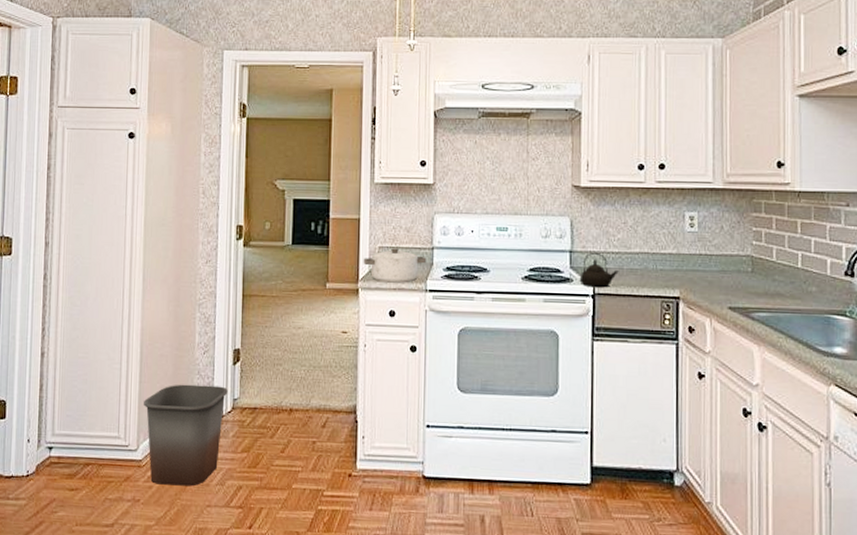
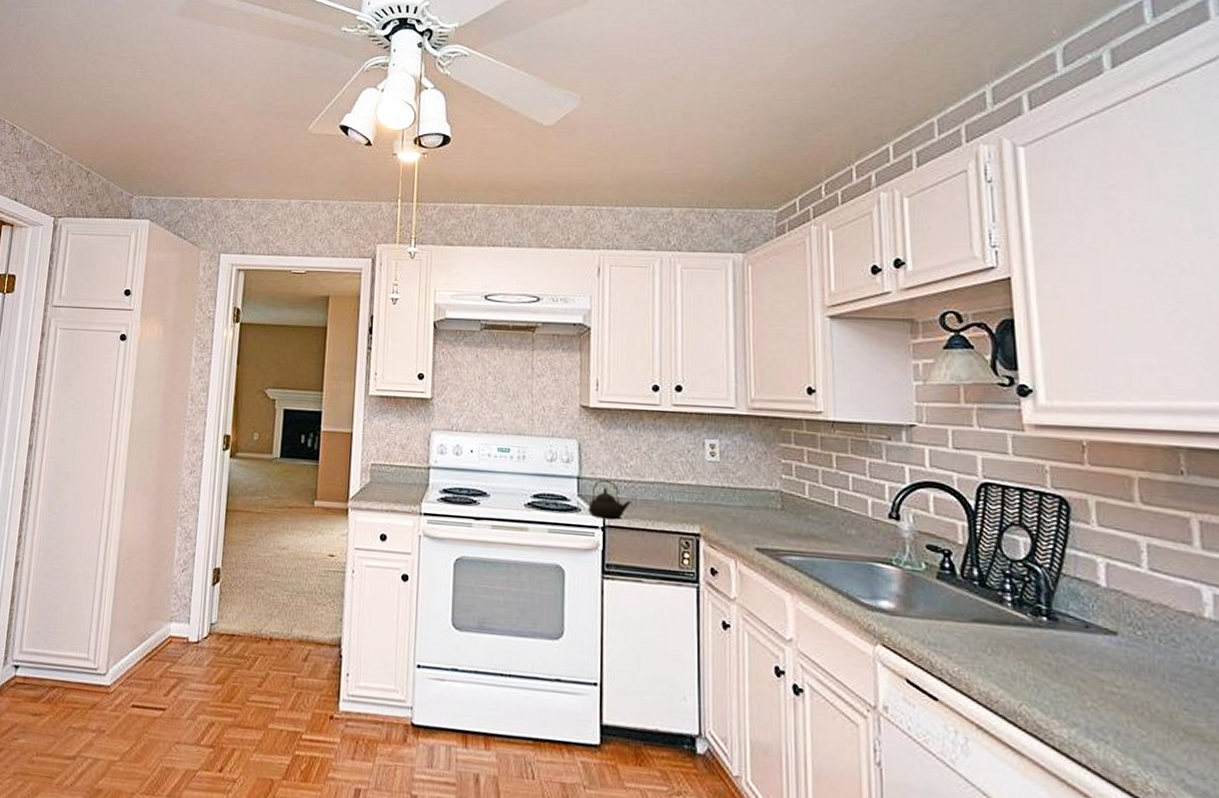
waste bin: present [144,384,228,486] -> none [116,603,205,719]
cooking pot: present [363,248,427,283] -> none [354,466,422,505]

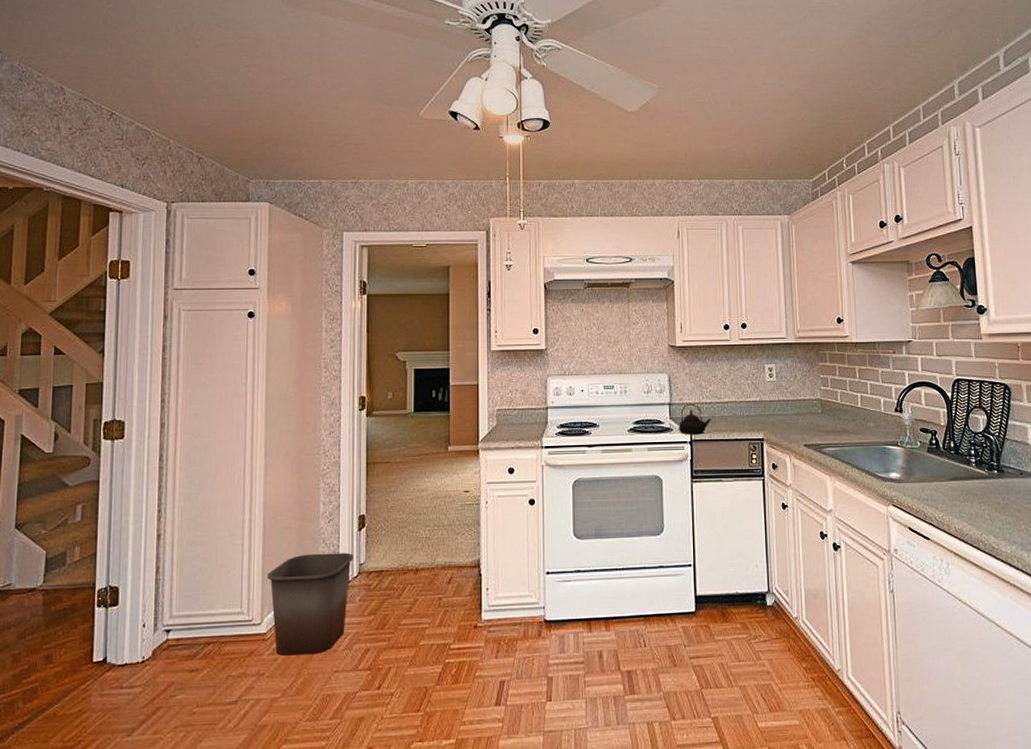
waste bin: none [116,603,205,719] -> present [268,552,354,656]

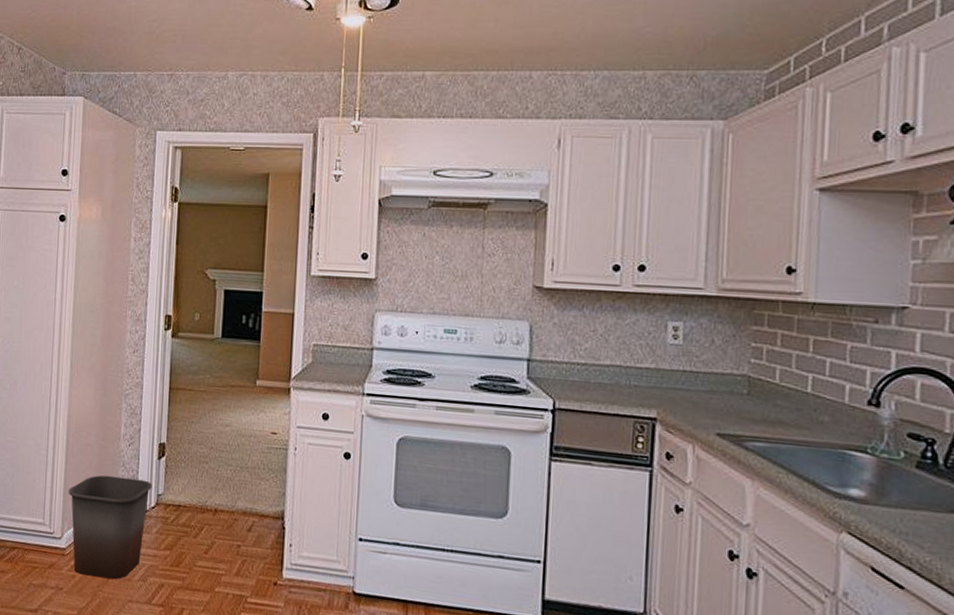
teakettle: present [678,403,712,435] -> none [537,362,584,403]

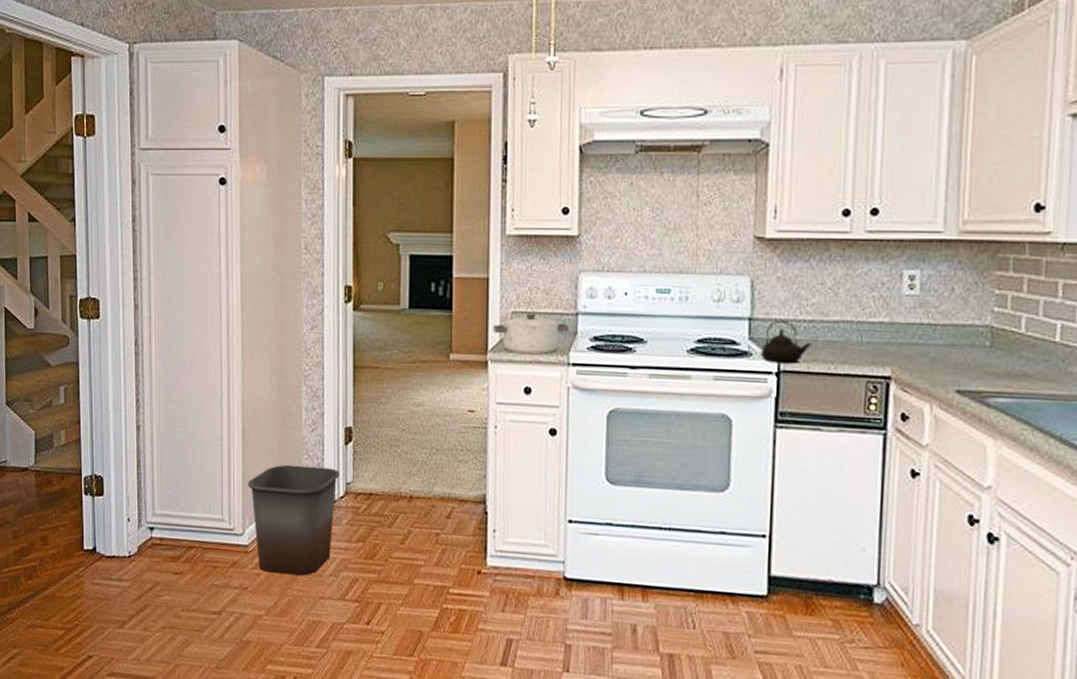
cooking pot: none [296,346,365,385] -> present [492,313,569,355]
teakettle: none [537,362,584,403] -> present [760,320,812,365]

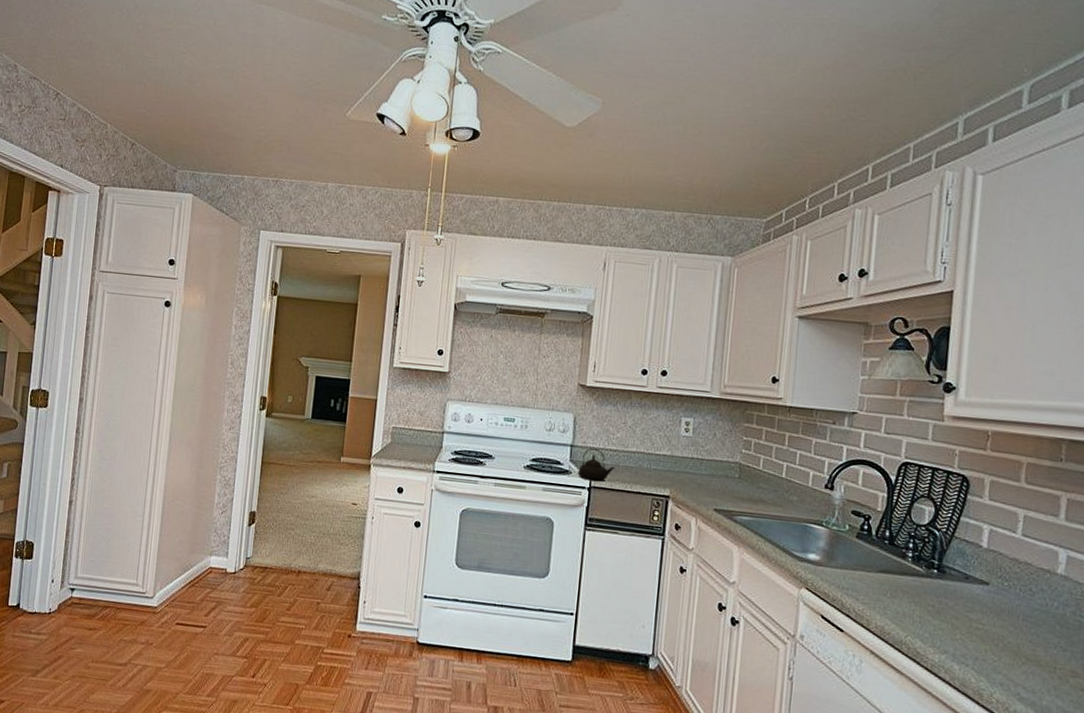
waste bin: present [248,464,340,576] -> none [162,540,242,635]
cooking pot: present [492,313,569,355] -> none [376,429,437,463]

